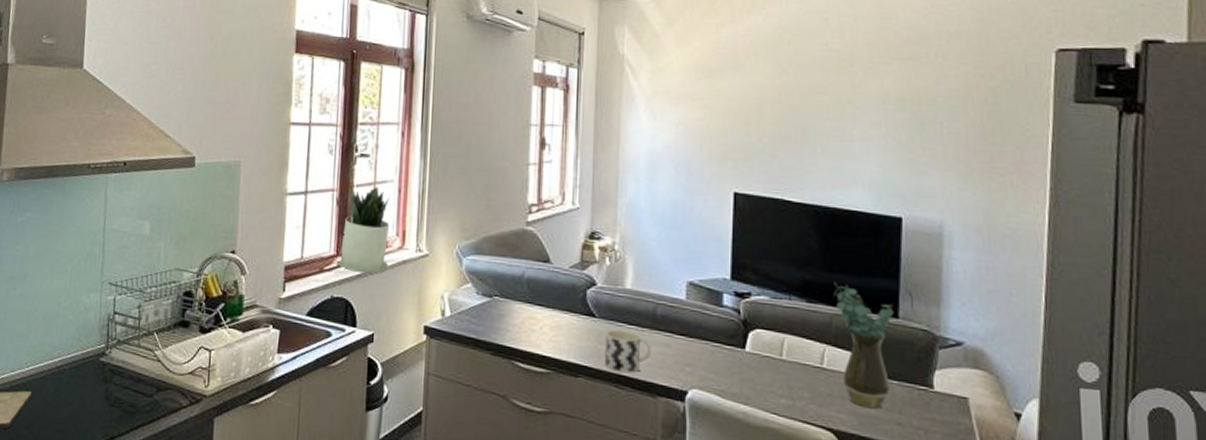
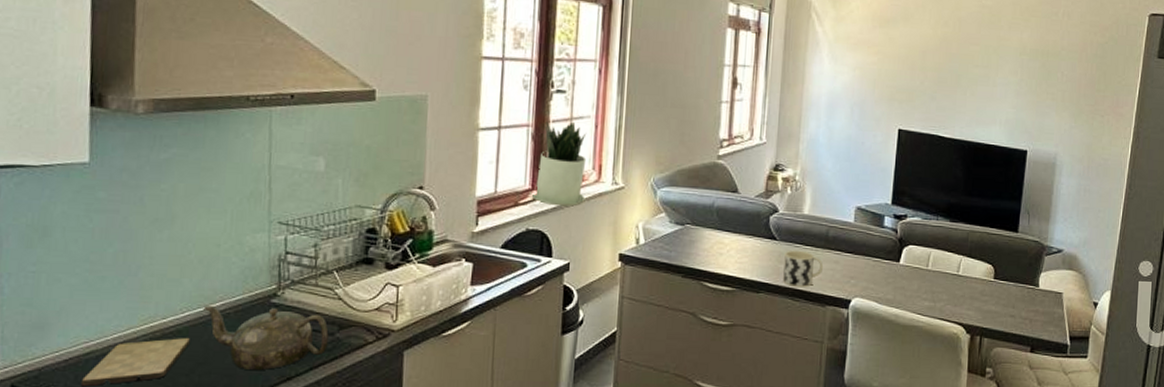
teapot: none [44,360,148,428] -> present [203,305,329,370]
vase: present [834,281,894,409] -> none [971,204,1016,306]

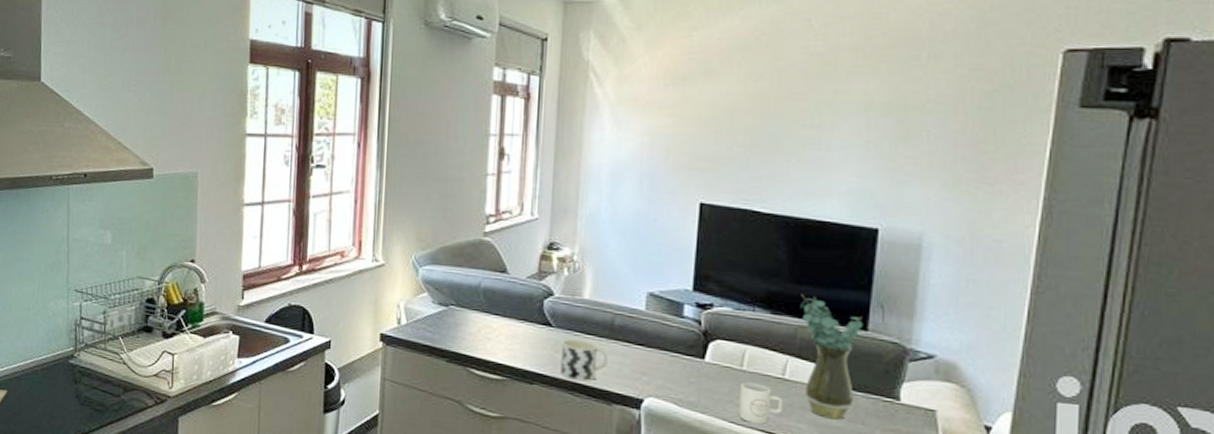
teapot: present [203,305,329,370] -> none [17,362,116,424]
planter: present [530,121,587,207] -> none [291,196,346,283]
mug: none [924,279,958,314] -> present [738,382,784,425]
vase: none [971,204,1016,306] -> present [800,293,864,420]

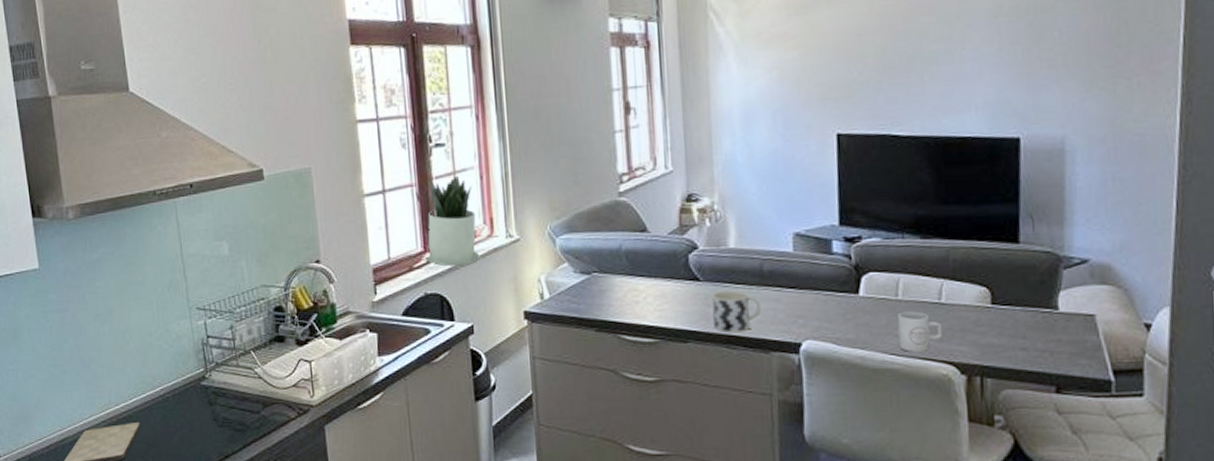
planter: none [291,196,346,283] -> present [423,175,480,267]
vase: present [800,293,864,420] -> none [949,213,1015,338]

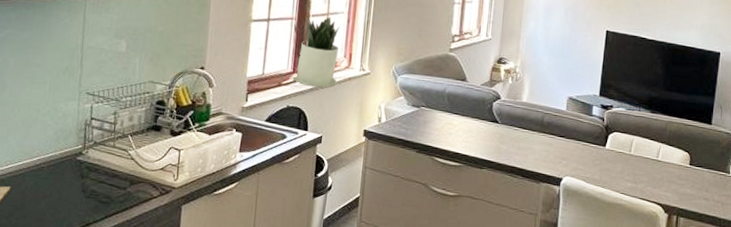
cup: present [712,290,762,334] -> none [503,132,539,166]
mug: present [897,311,943,353] -> none [627,163,657,195]

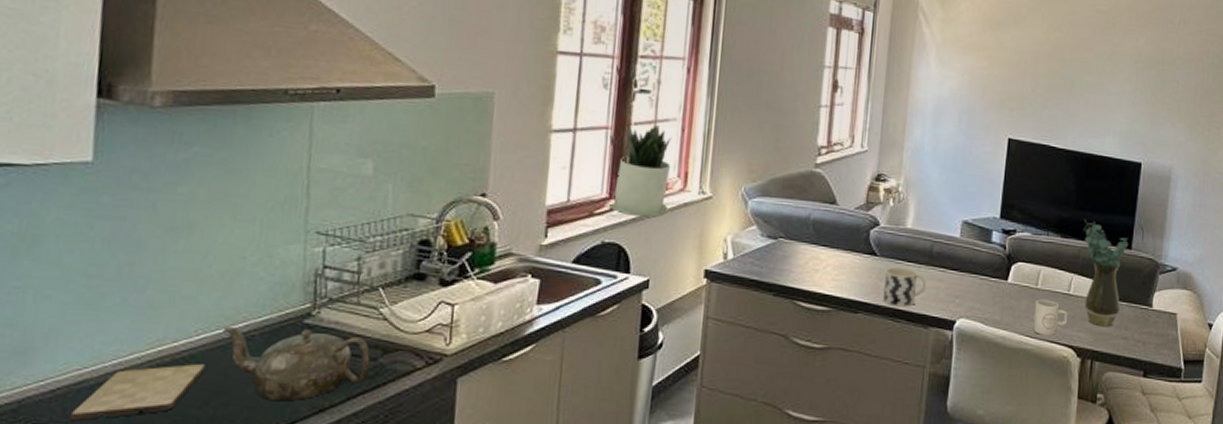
teapot: none [23,159,122,216] -> present [223,326,371,400]
cup: none [503,132,539,166] -> present [883,266,927,308]
mug: none [627,163,657,195] -> present [1033,299,1068,336]
vase: none [670,98,709,189] -> present [1083,218,1129,327]

